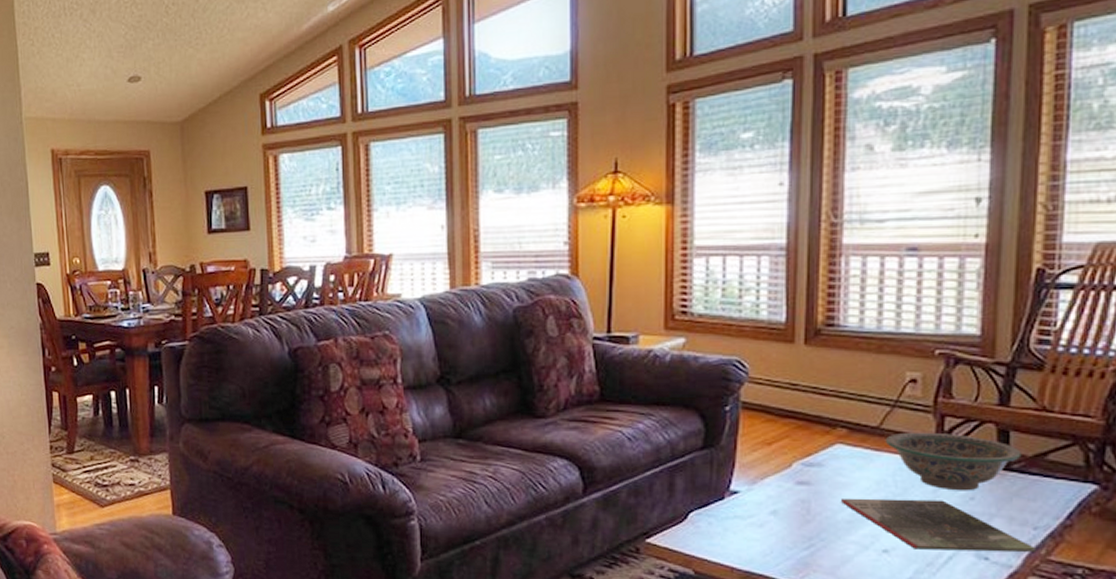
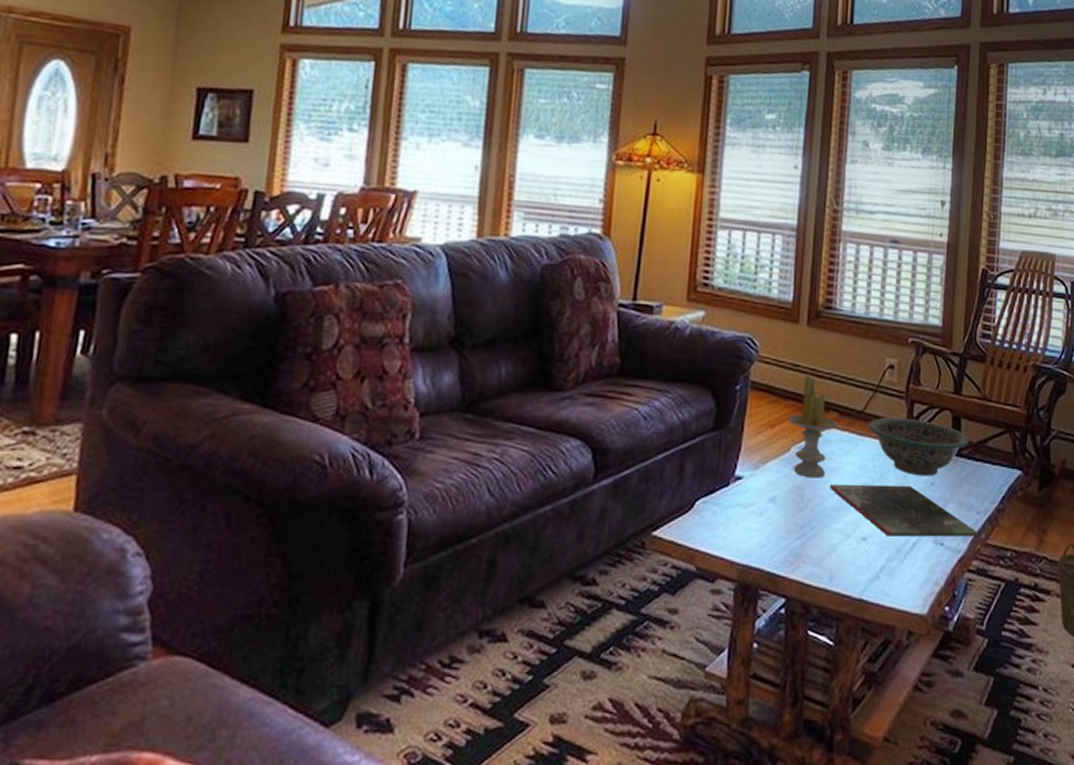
candle: none [788,393,848,493] -> present [789,375,838,478]

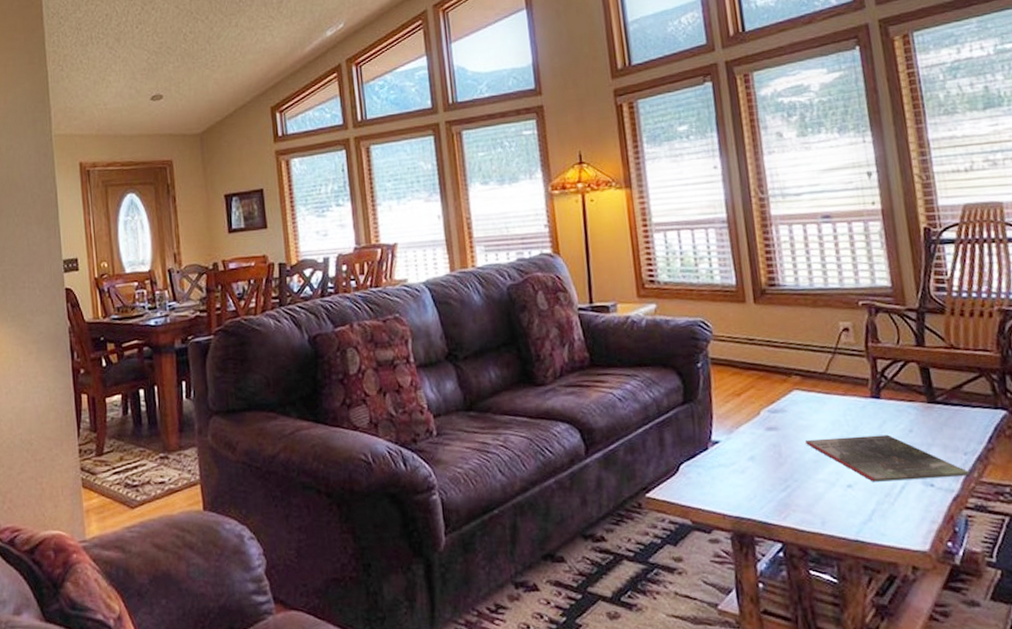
candle: present [789,375,838,478] -> none [753,346,803,437]
decorative bowl: present [867,417,969,477] -> none [832,373,943,425]

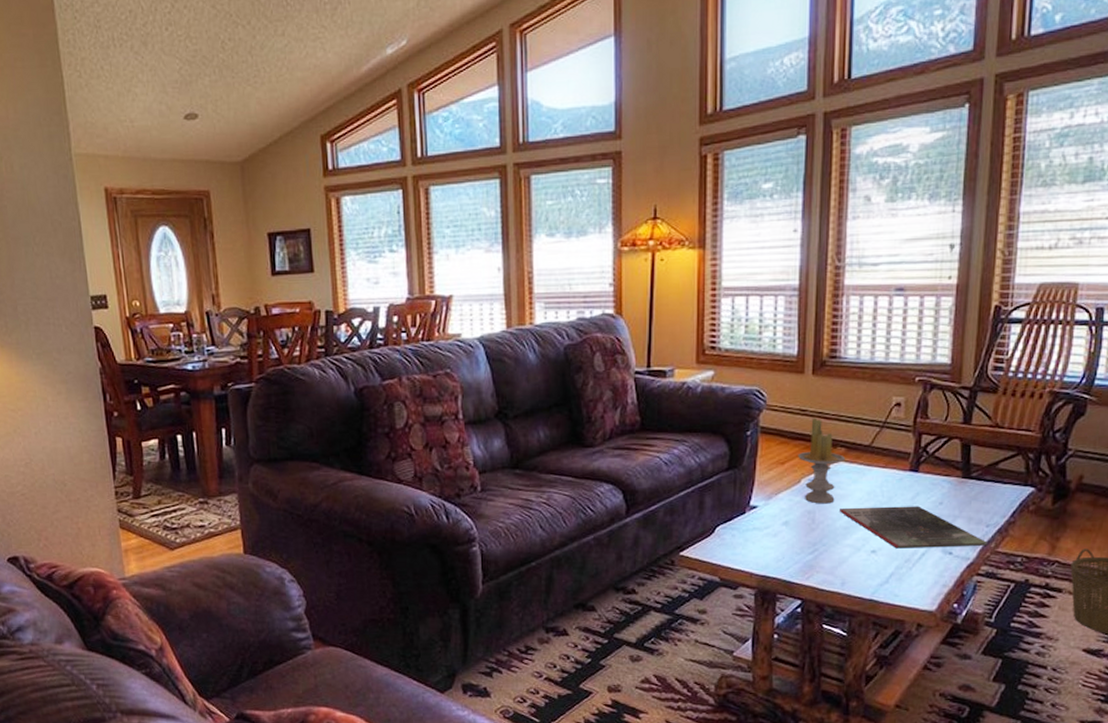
candle: none [753,346,803,437] -> present [798,418,846,504]

